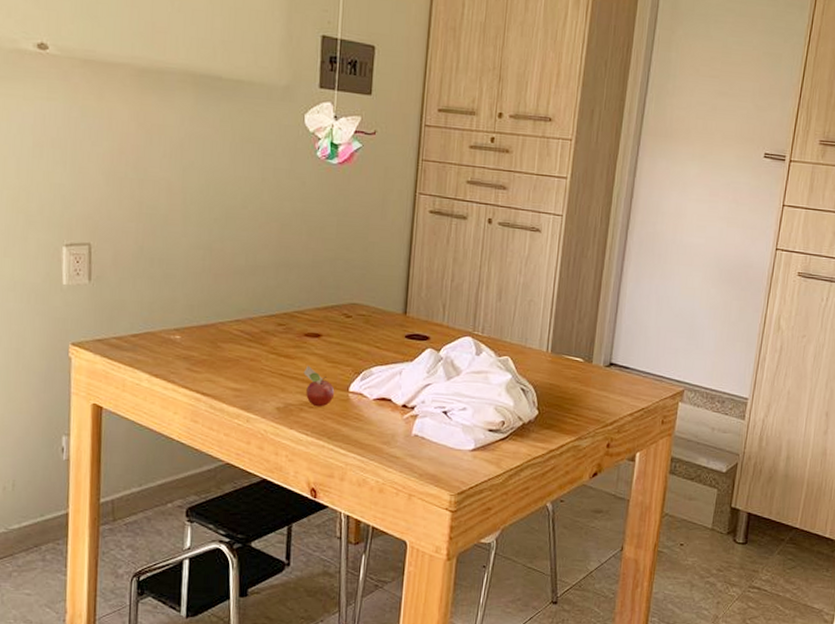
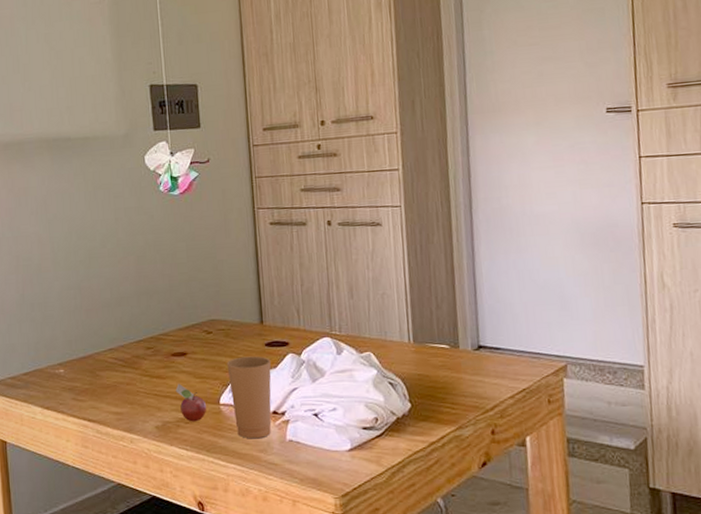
cup: none [362,345,408,431] -> present [226,356,272,439]

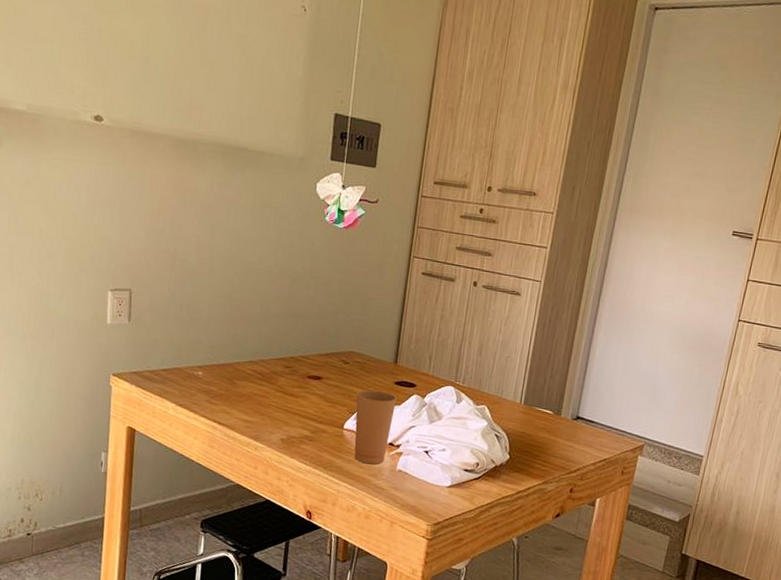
fruit: present [175,383,207,422] -> none [305,403,332,441]

